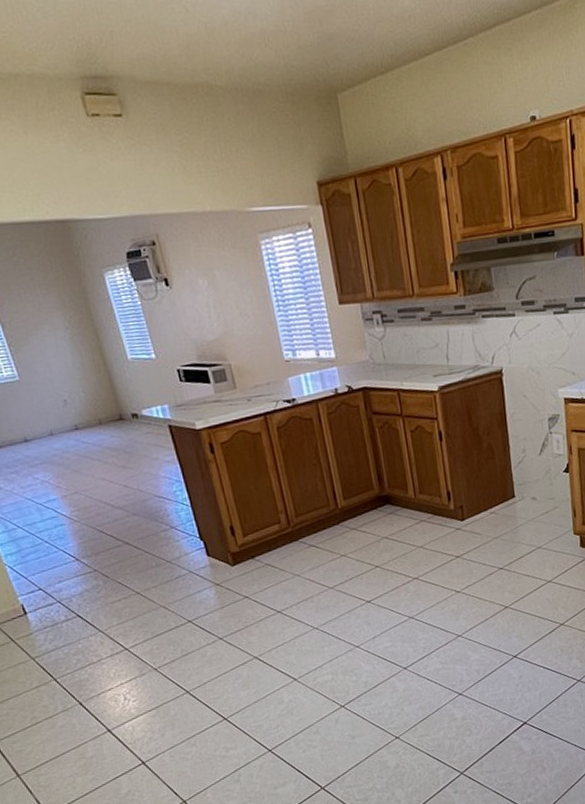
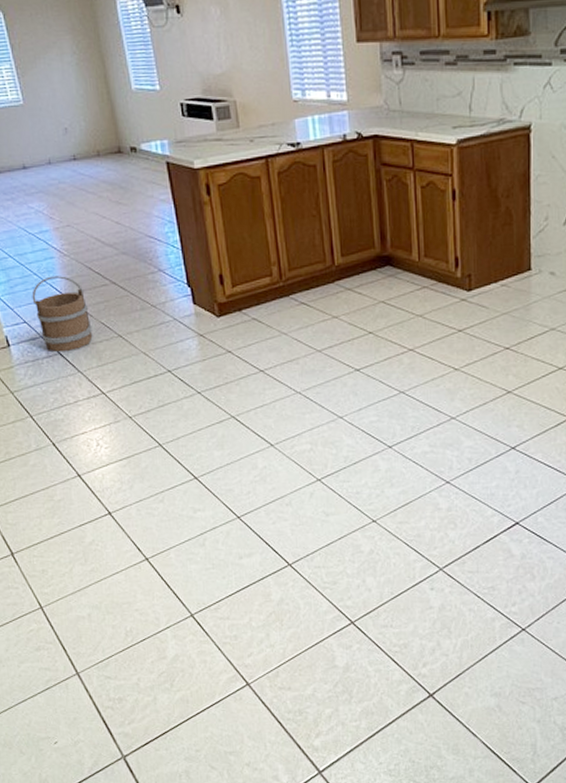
bucket: none [45,541,111,615] -> present [32,276,93,352]

